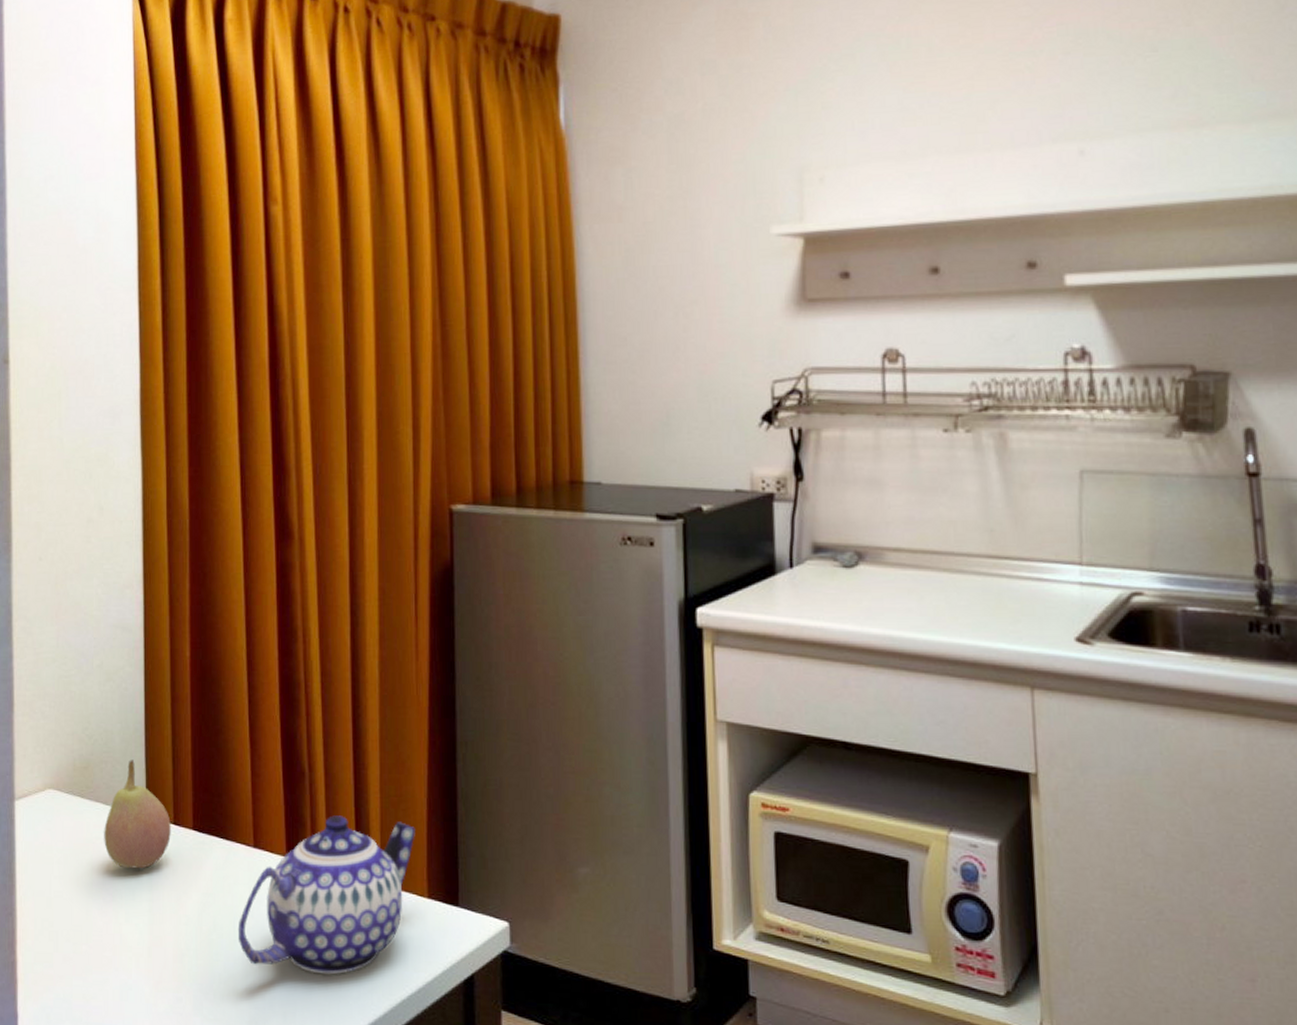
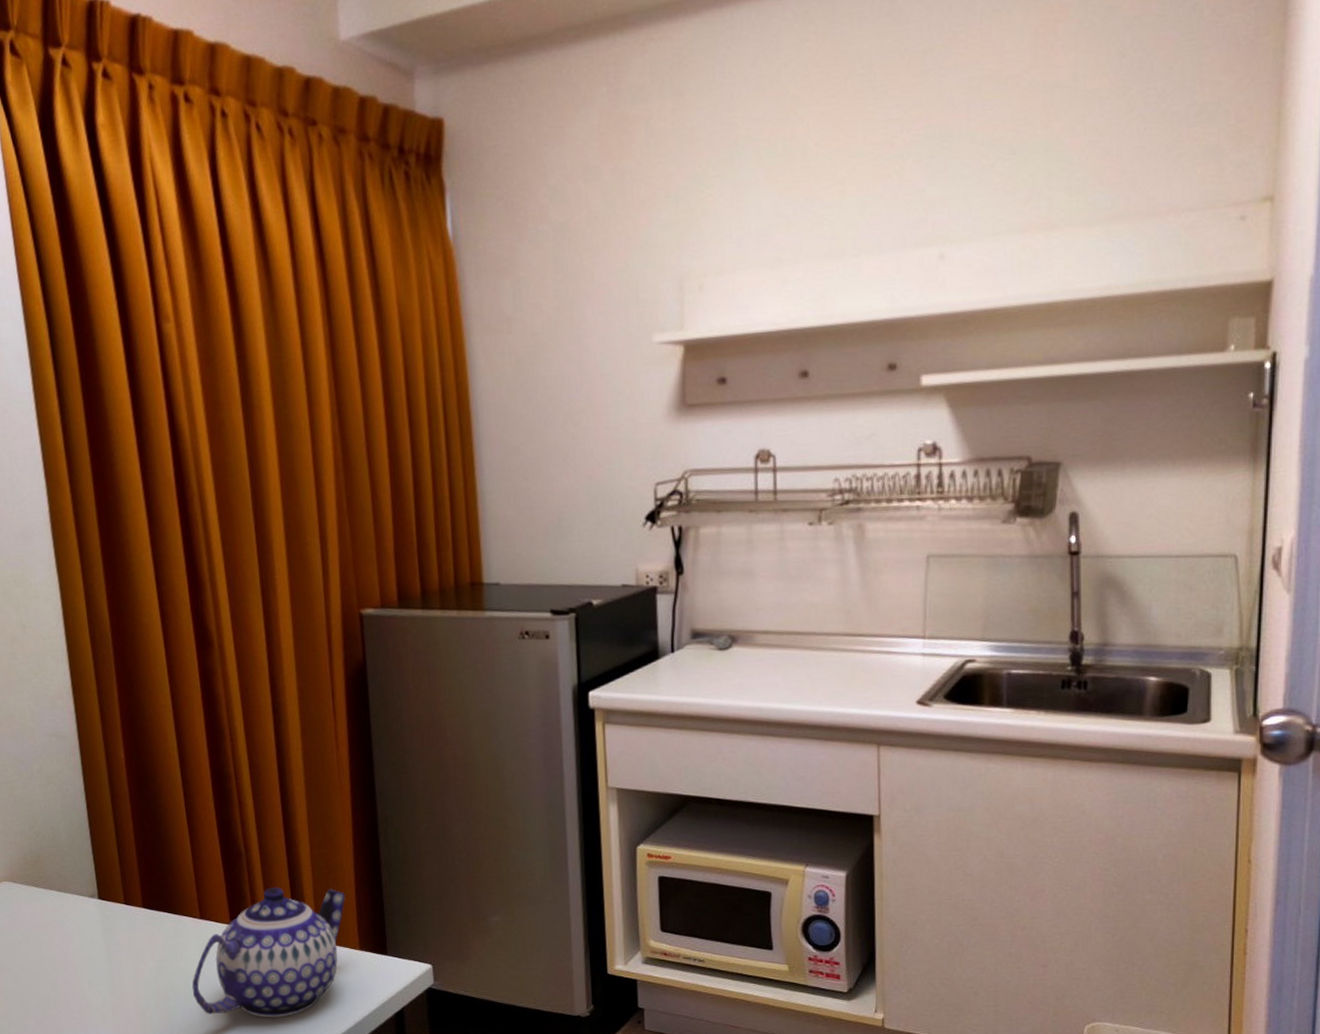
fruit: present [104,760,171,869] -> none [60,851,123,944]

